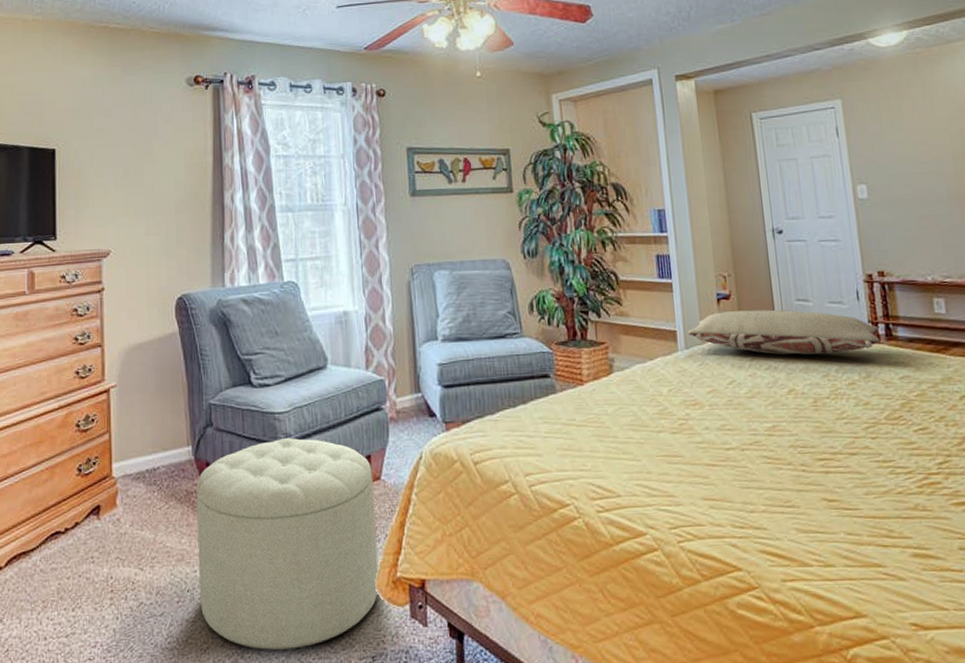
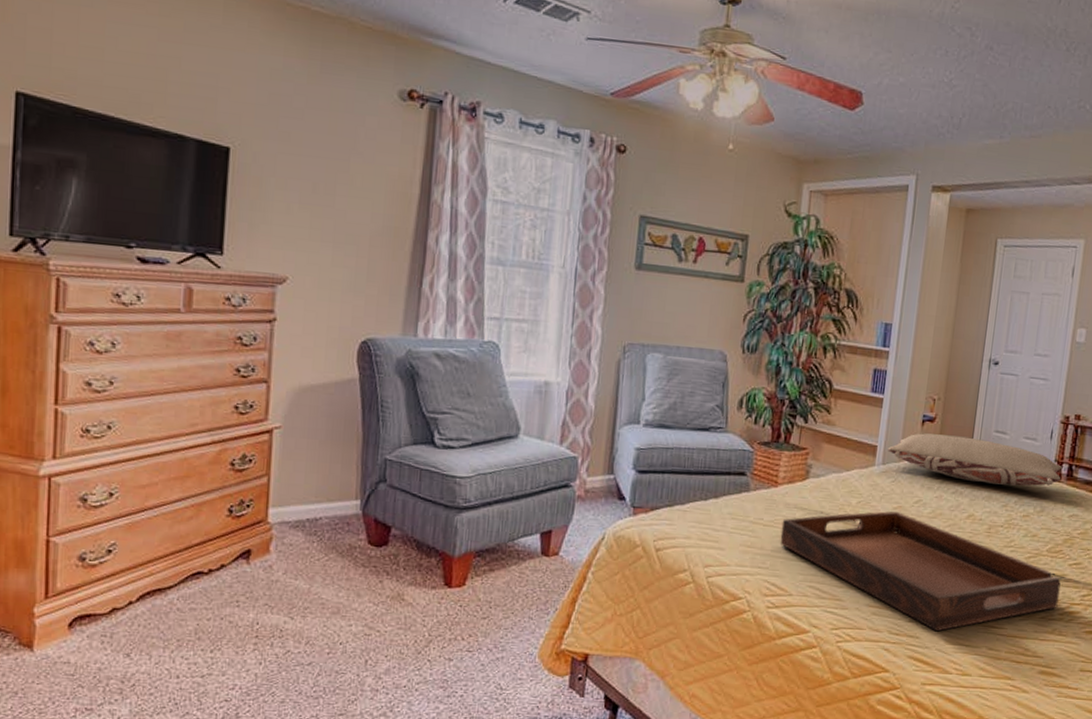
ottoman: present [196,438,379,650] -> none [353,503,551,707]
serving tray: none [595,395,914,519] -> present [780,511,1061,631]

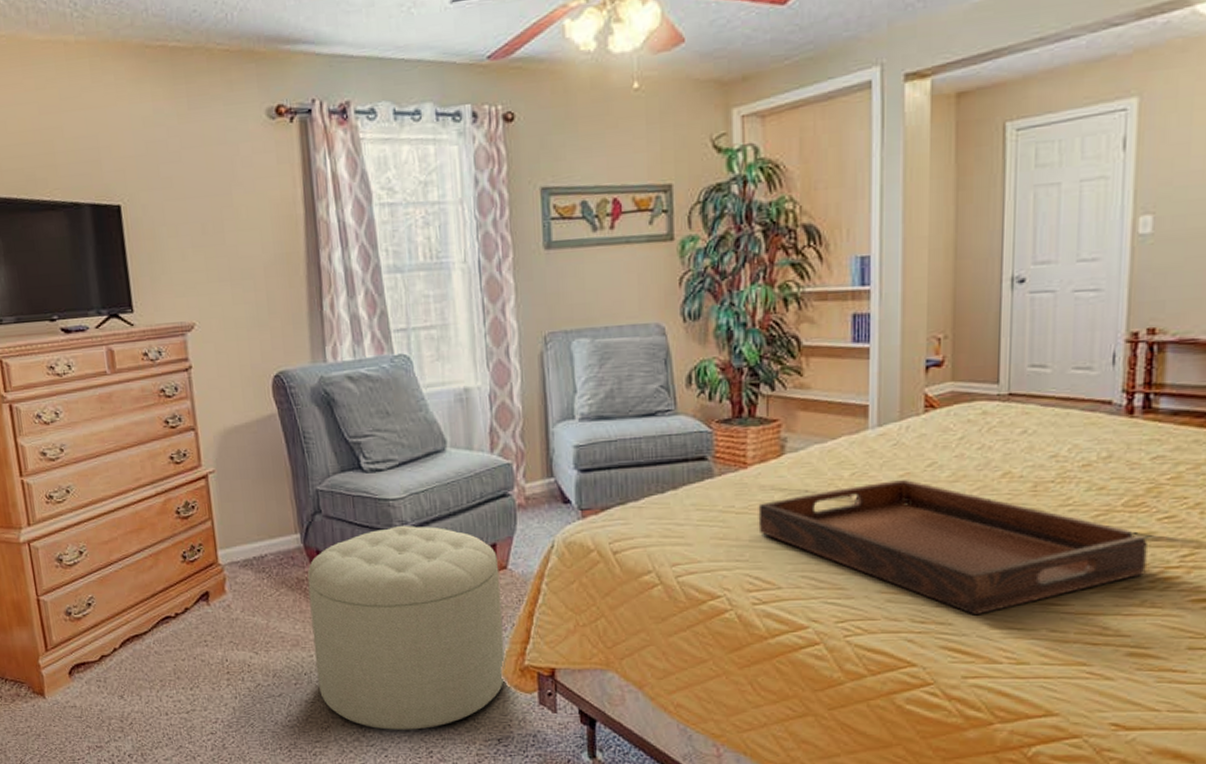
ottoman: none [353,503,551,707] -> present [307,526,505,730]
pillow: present [888,433,1063,487] -> none [883,378,1135,433]

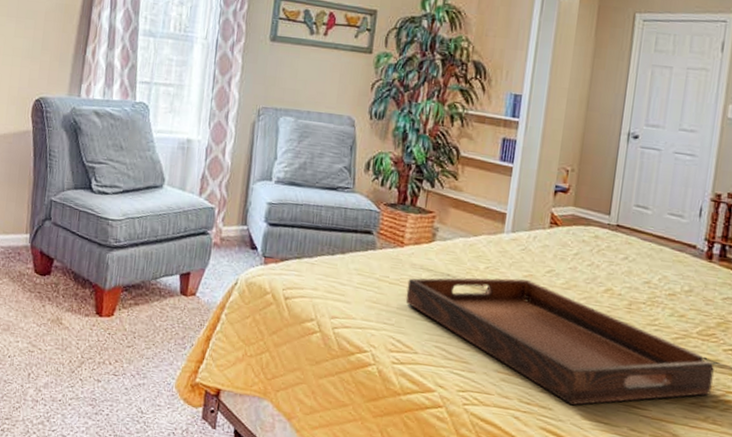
ottoman: present [307,526,505,730] -> none [18,242,189,424]

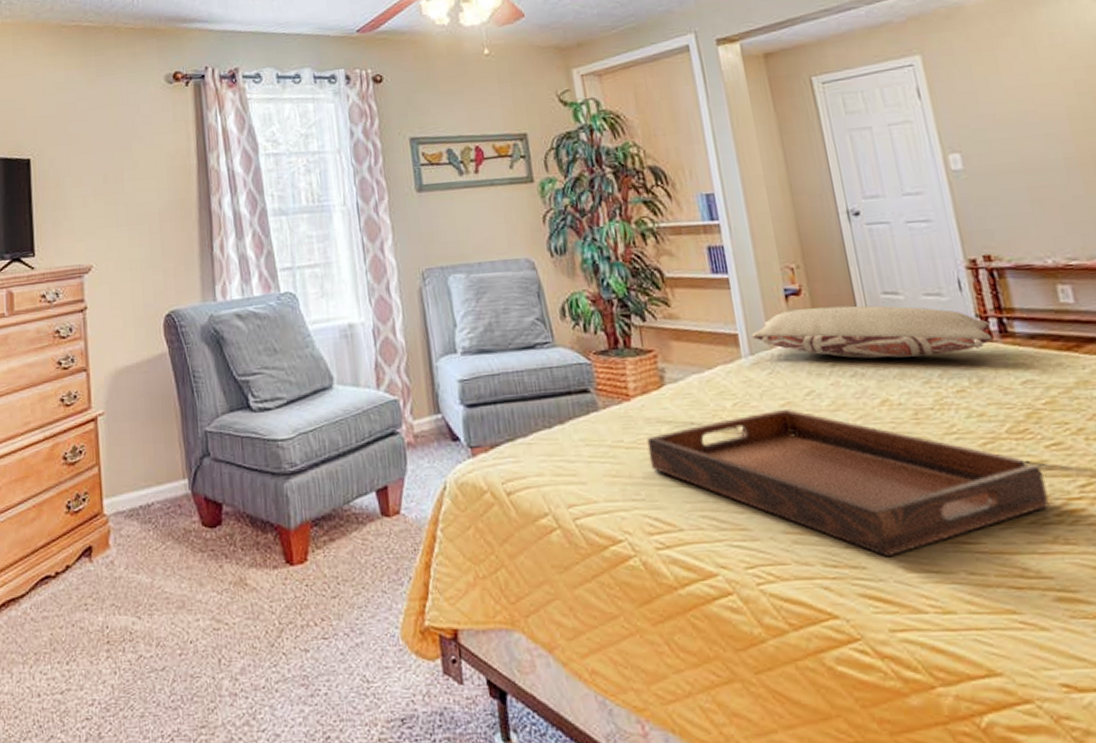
pillow: none [517,203,714,265] -> present [752,305,992,359]

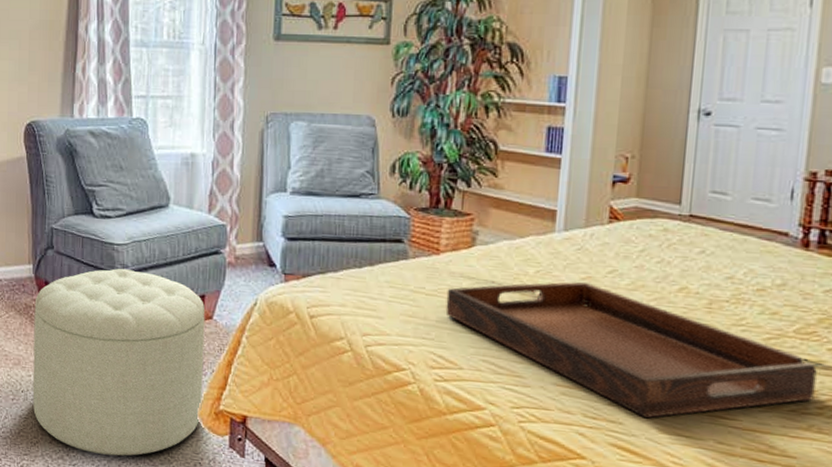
ottoman: none [194,468,405,710] -> present [32,268,205,457]
pillow: present [752,305,992,359] -> none [570,195,811,256]

